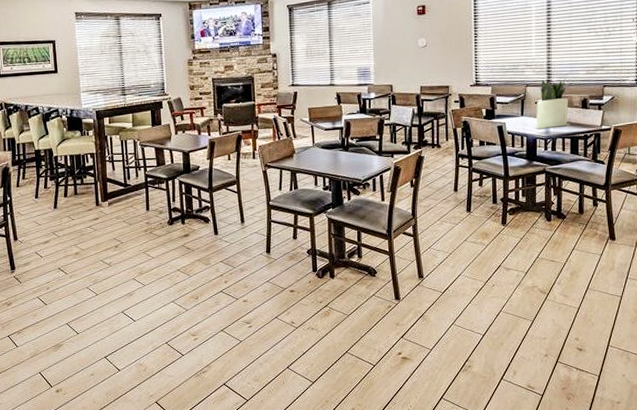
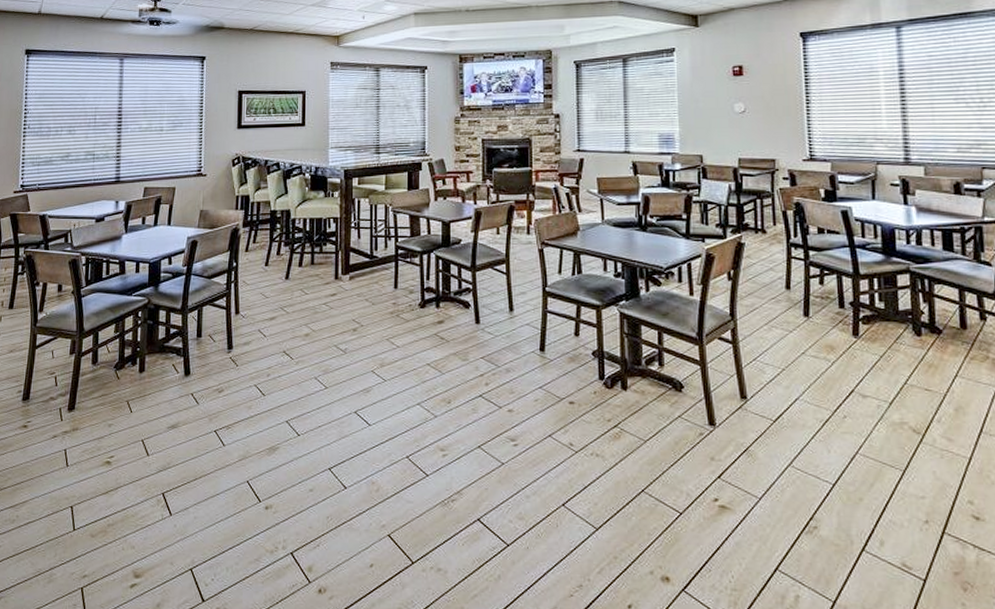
planter: present [533,78,571,130] -> none [889,156,940,218]

